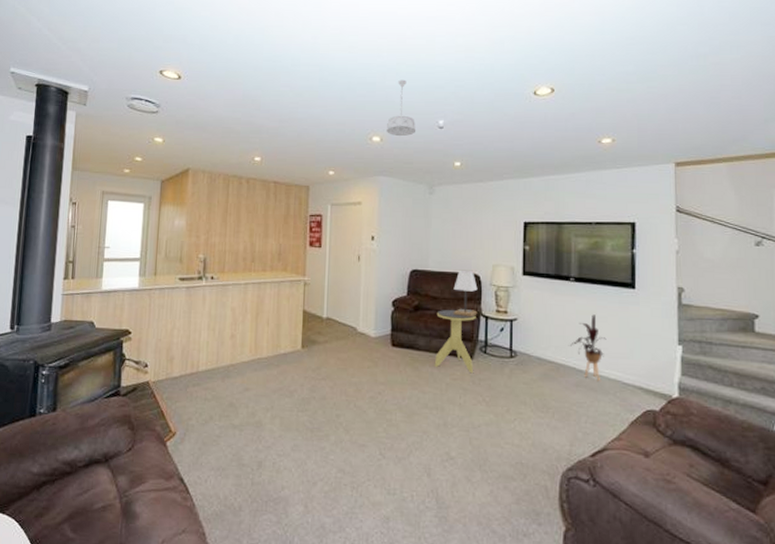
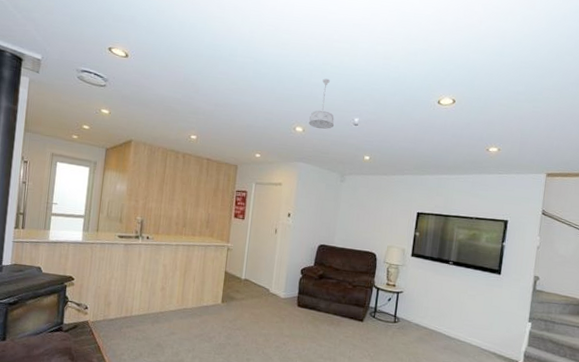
side table: present [434,309,476,374] -> none [331,280,370,333]
lamp: present [453,270,478,317] -> none [351,248,373,288]
house plant: present [569,314,607,381] -> none [442,293,473,346]

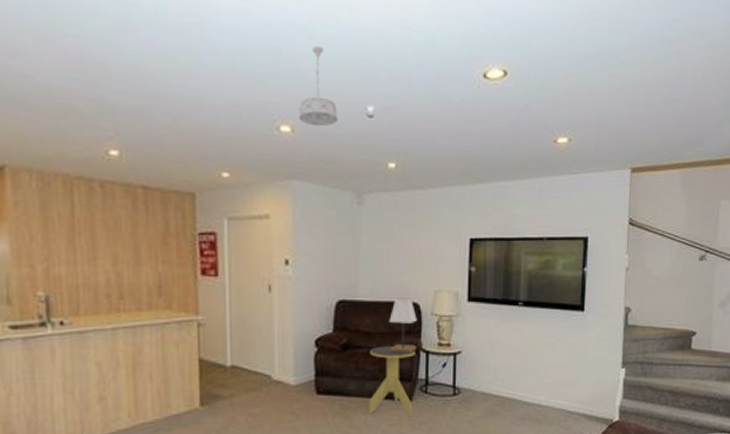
side table: none [331,280,370,333] -> present [368,345,416,417]
lamp: none [351,248,373,288] -> present [389,298,417,354]

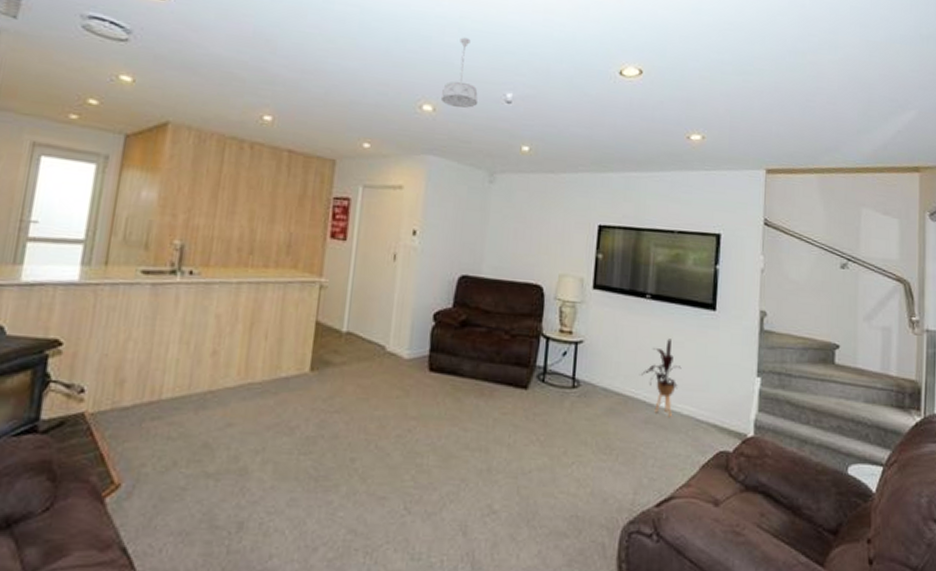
side table: present [368,345,416,417] -> none [480,326,536,407]
lamp: present [389,298,417,354] -> none [508,278,540,338]
house plant: none [516,341,554,412] -> present [640,338,682,417]

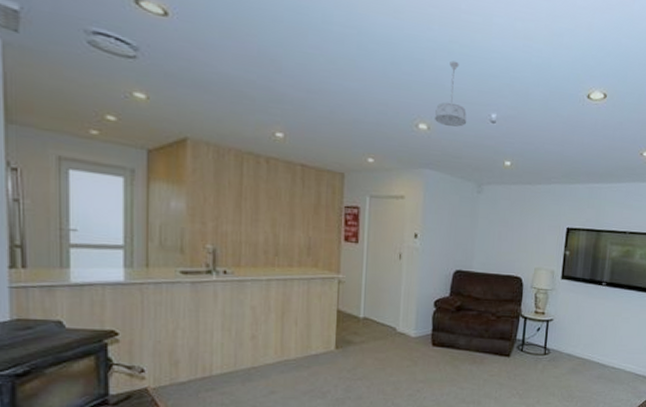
house plant: present [640,338,682,417] -> none [596,316,627,373]

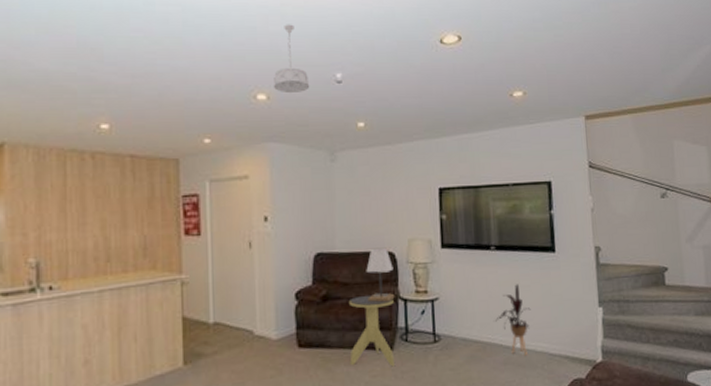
side table: none [473,310,516,370] -> present [348,295,394,367]
lamp: none [494,272,519,318] -> present [366,247,395,302]
house plant: none [596,316,627,373] -> present [494,284,531,356]

